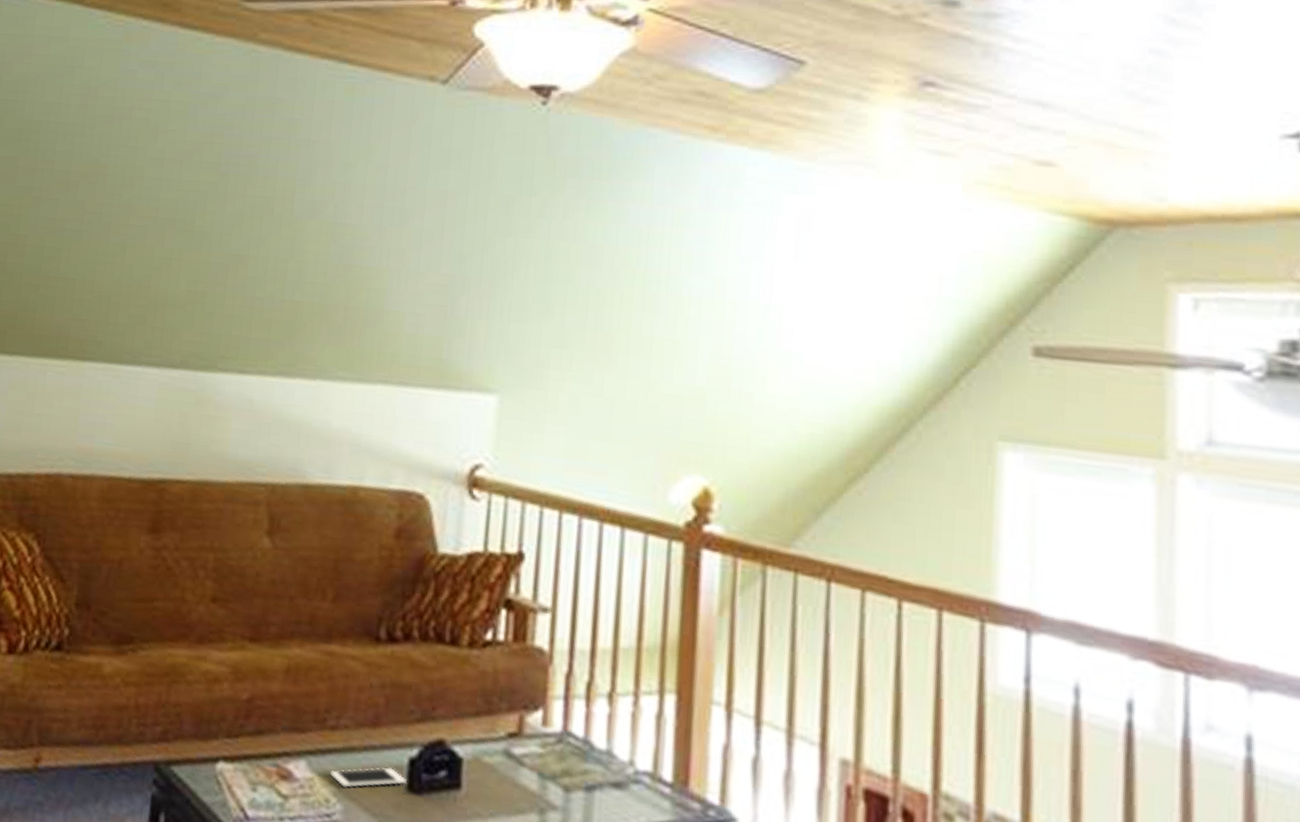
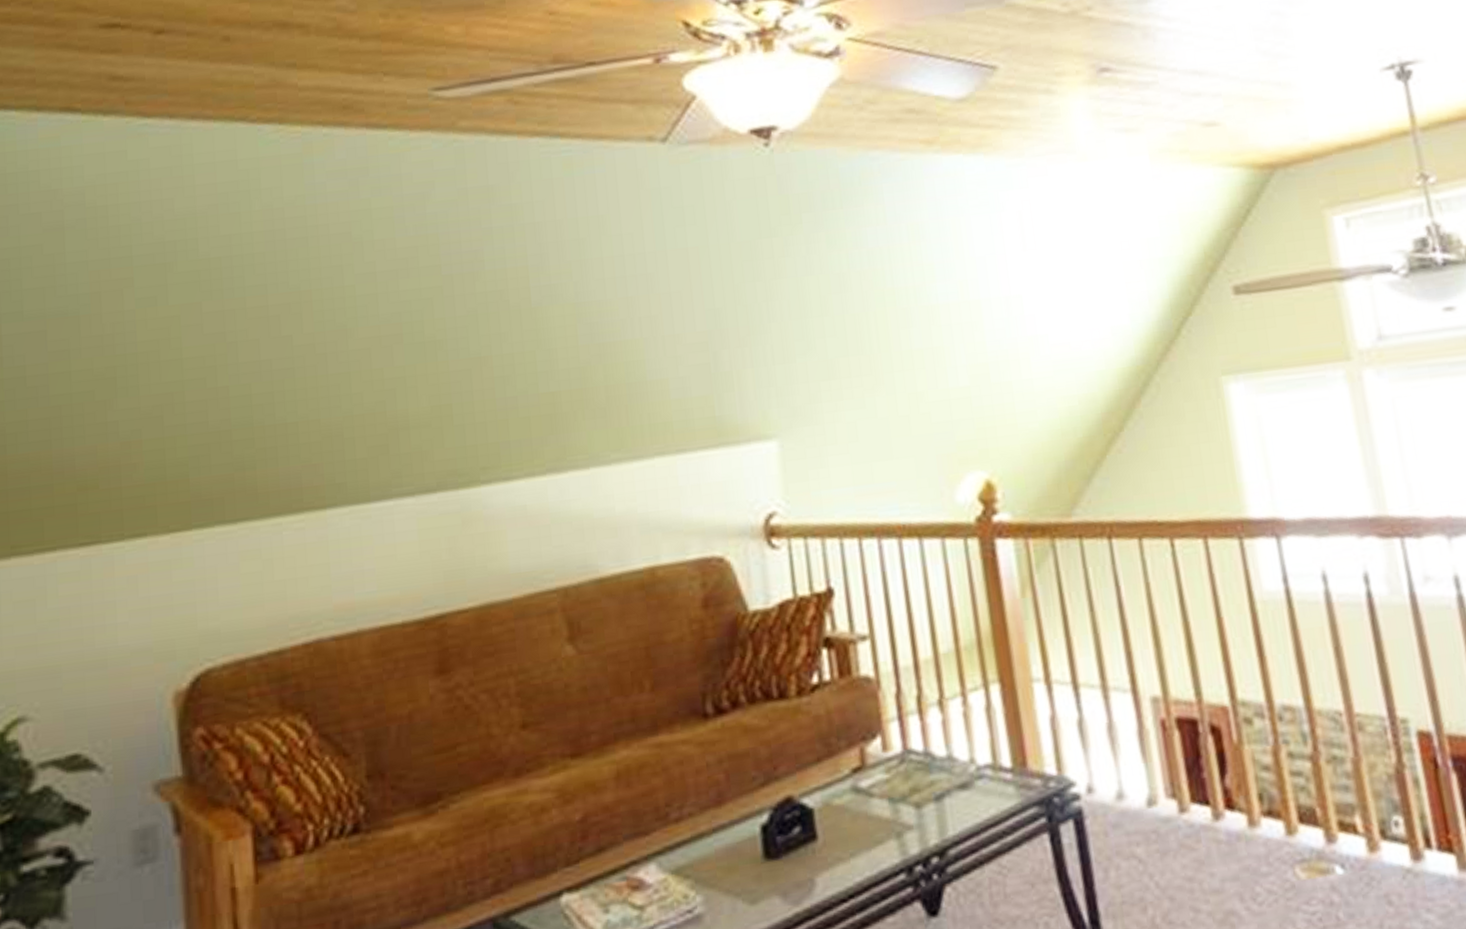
cell phone: present [330,767,407,788] -> none [683,841,763,877]

